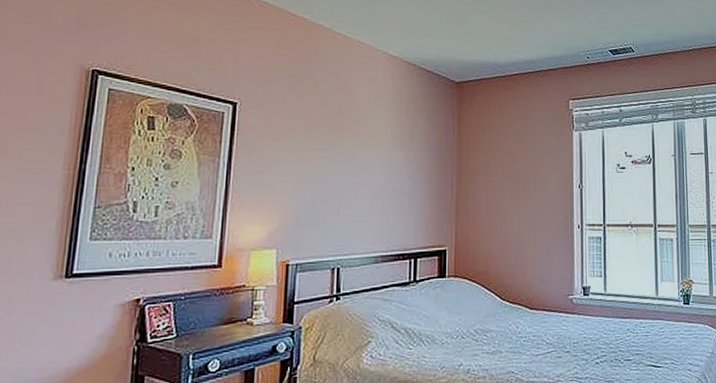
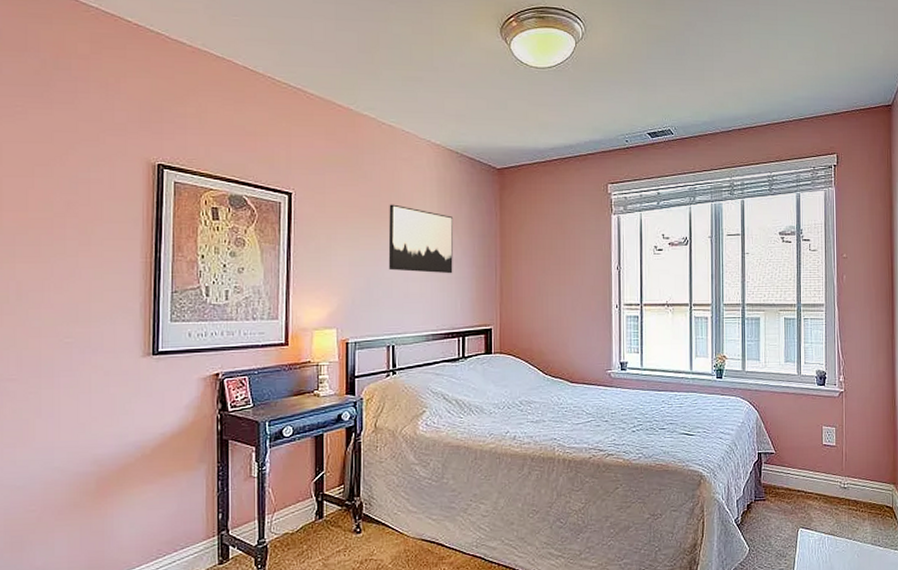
wall art: none [337,116,408,191] -> present [388,204,453,274]

